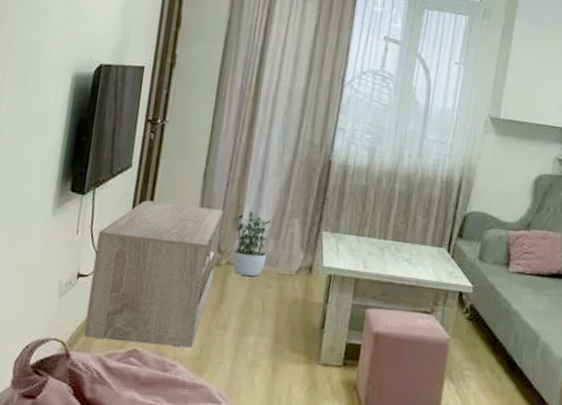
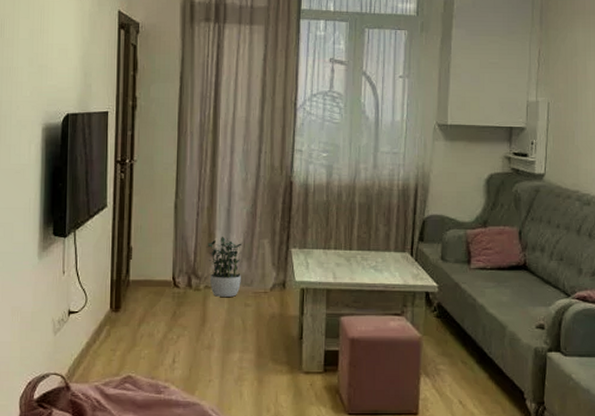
tv stand: present [83,200,223,348] -> none [80,236,196,370]

